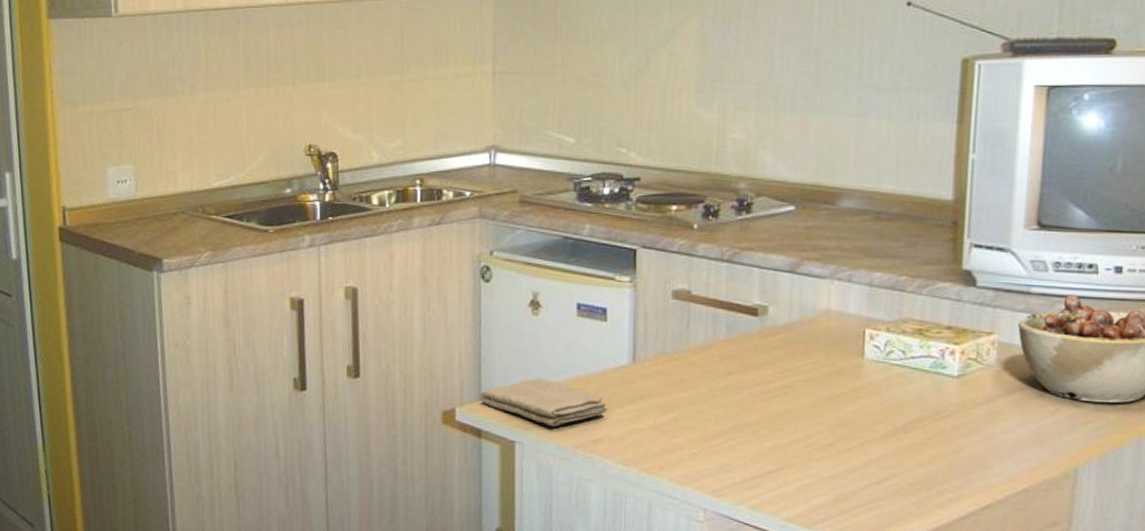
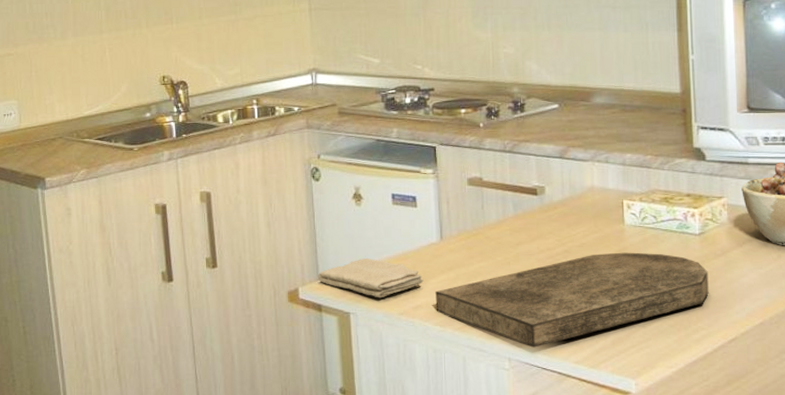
cutting board: none [620,391,964,499] -> present [435,252,709,348]

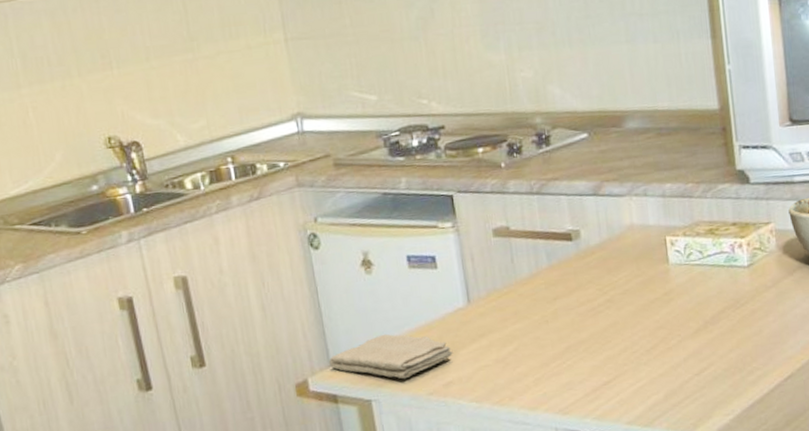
cutting board: present [435,252,709,348] -> none [467,292,762,413]

